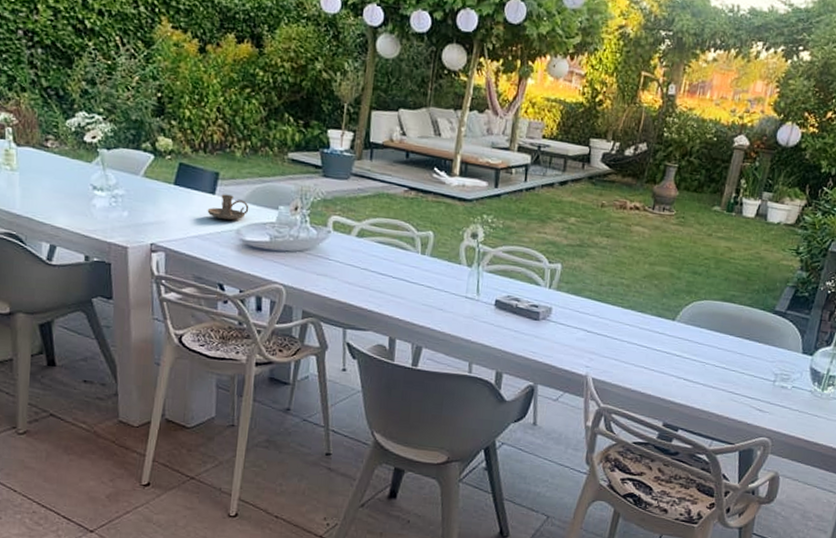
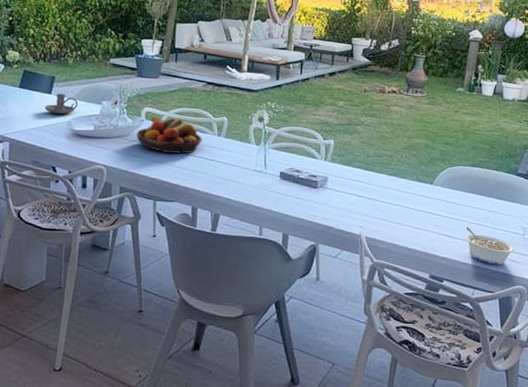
fruit bowl: none [321,224,403,274] -> present [136,114,202,154]
legume: none [707,370,764,414] -> present [465,227,516,265]

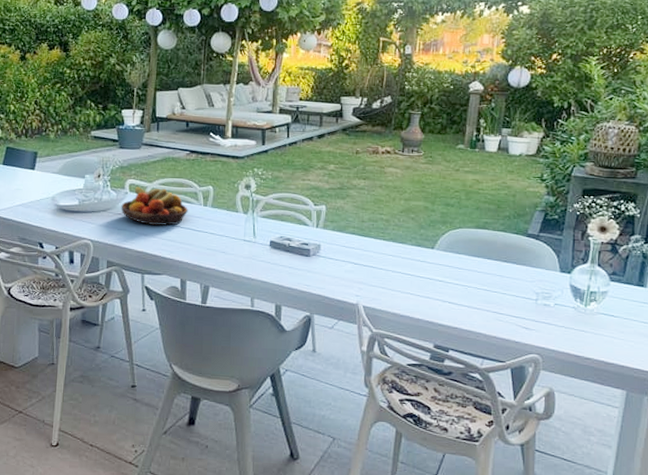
candle holder: present [44,93,78,115] -> none [28,169,62,190]
legume: present [465,227,516,265] -> none [471,293,528,333]

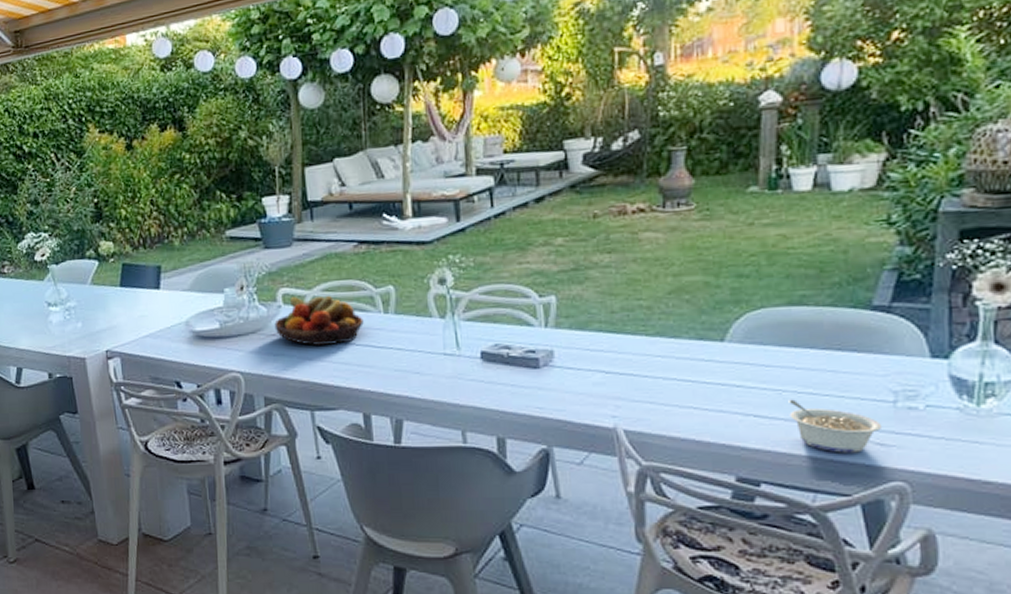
legume: none [471,293,528,333] -> present [788,399,883,453]

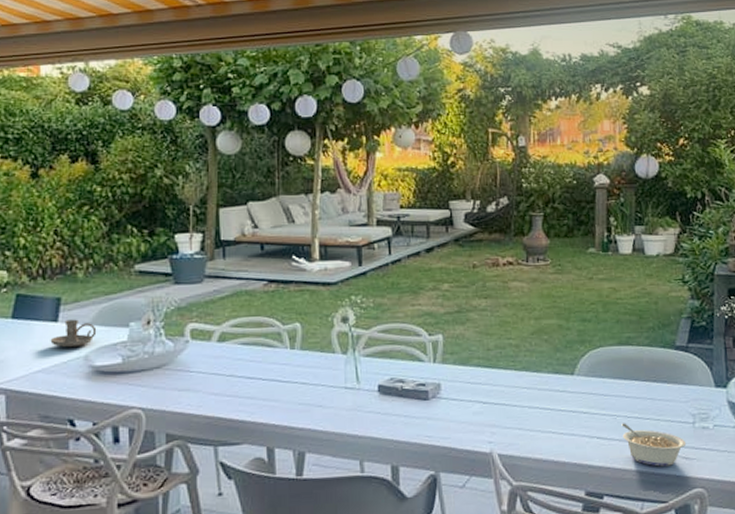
candle holder: none [154,286,195,314] -> present [50,319,97,348]
fruit bowl: present [274,295,364,346] -> none [181,330,271,381]

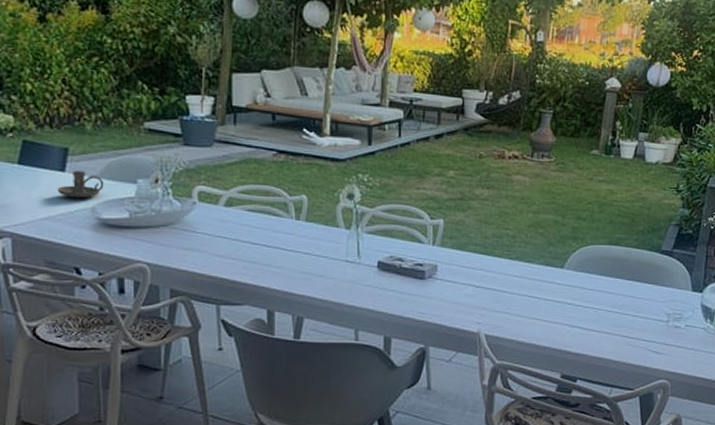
legume: present [621,423,687,467] -> none [601,316,658,358]

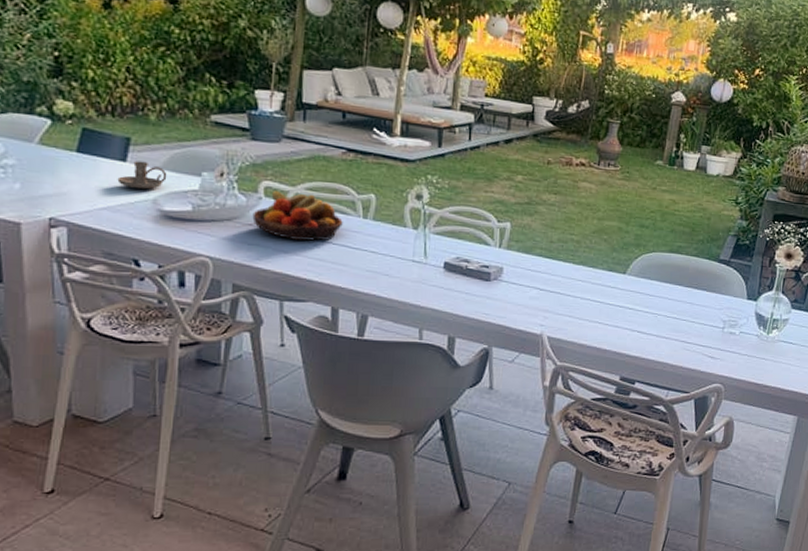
fruit bowl: none [187,194,276,244] -> present [252,190,343,241]

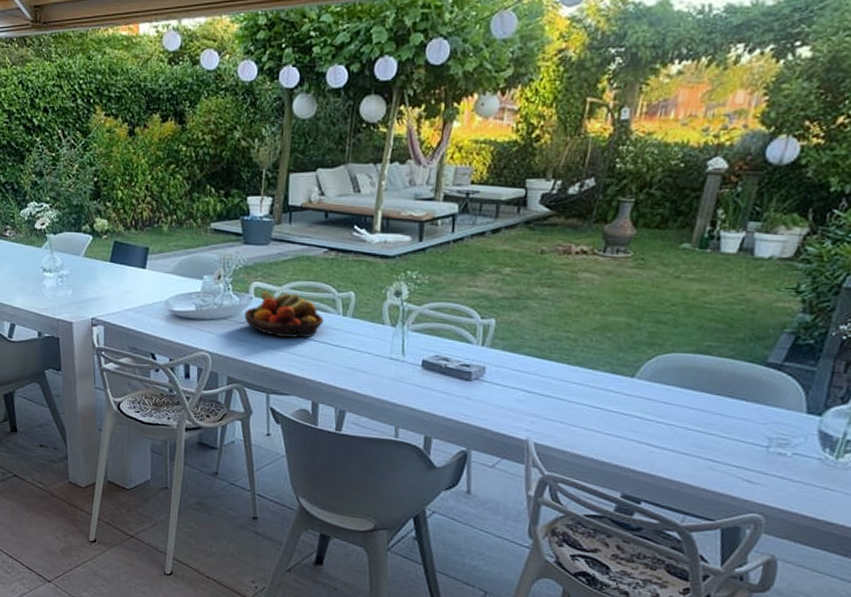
candle holder: present [117,161,167,190] -> none [139,267,176,293]

